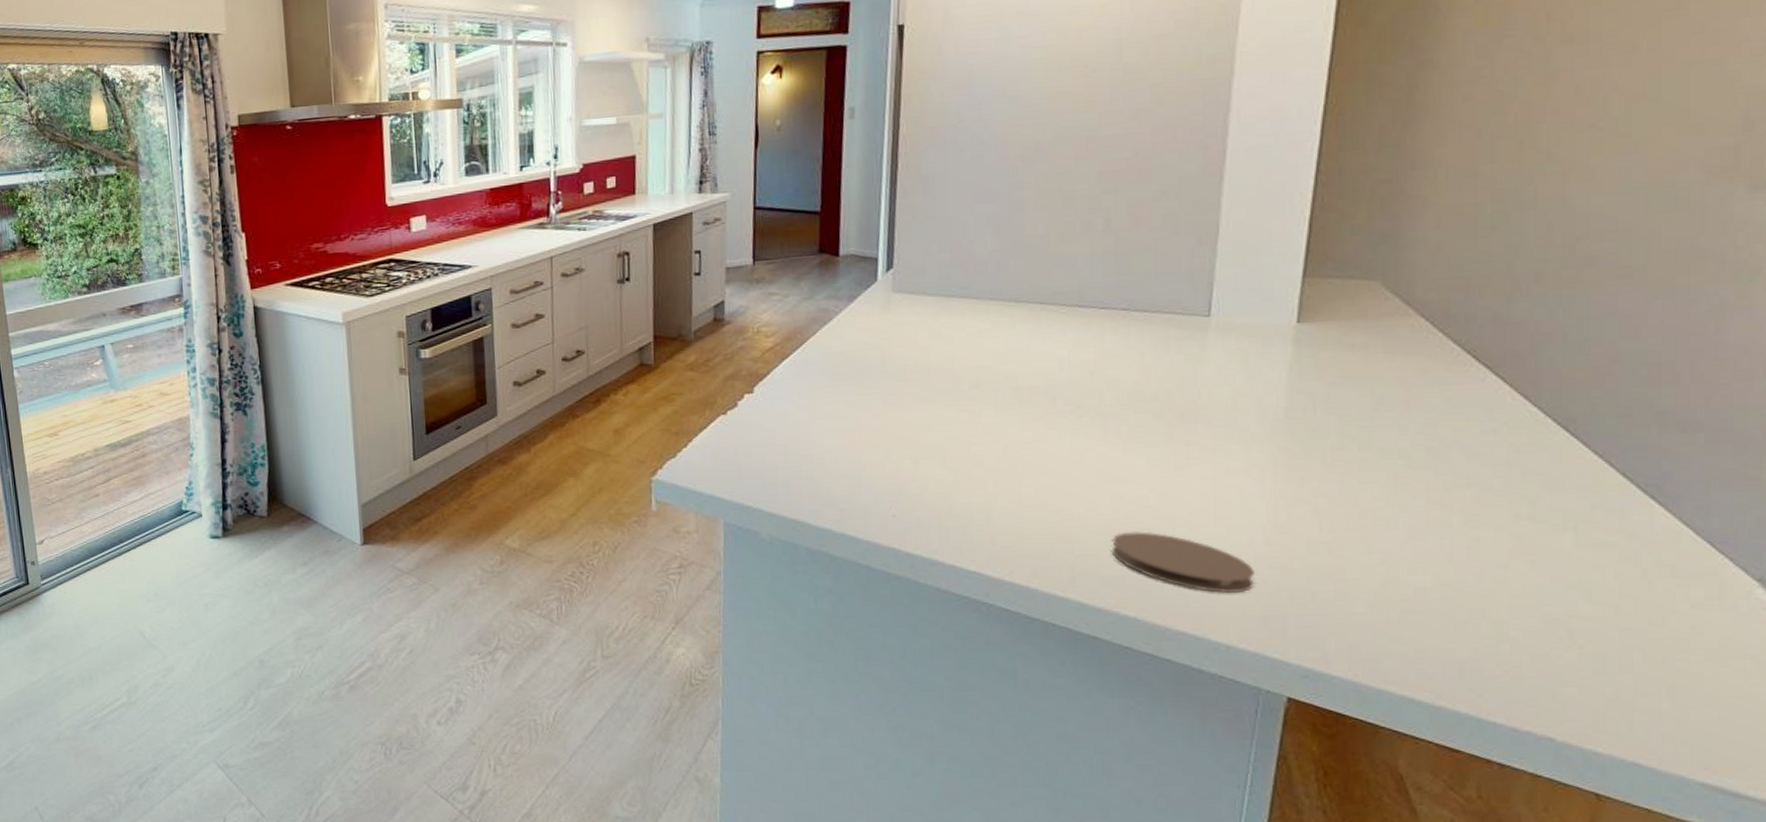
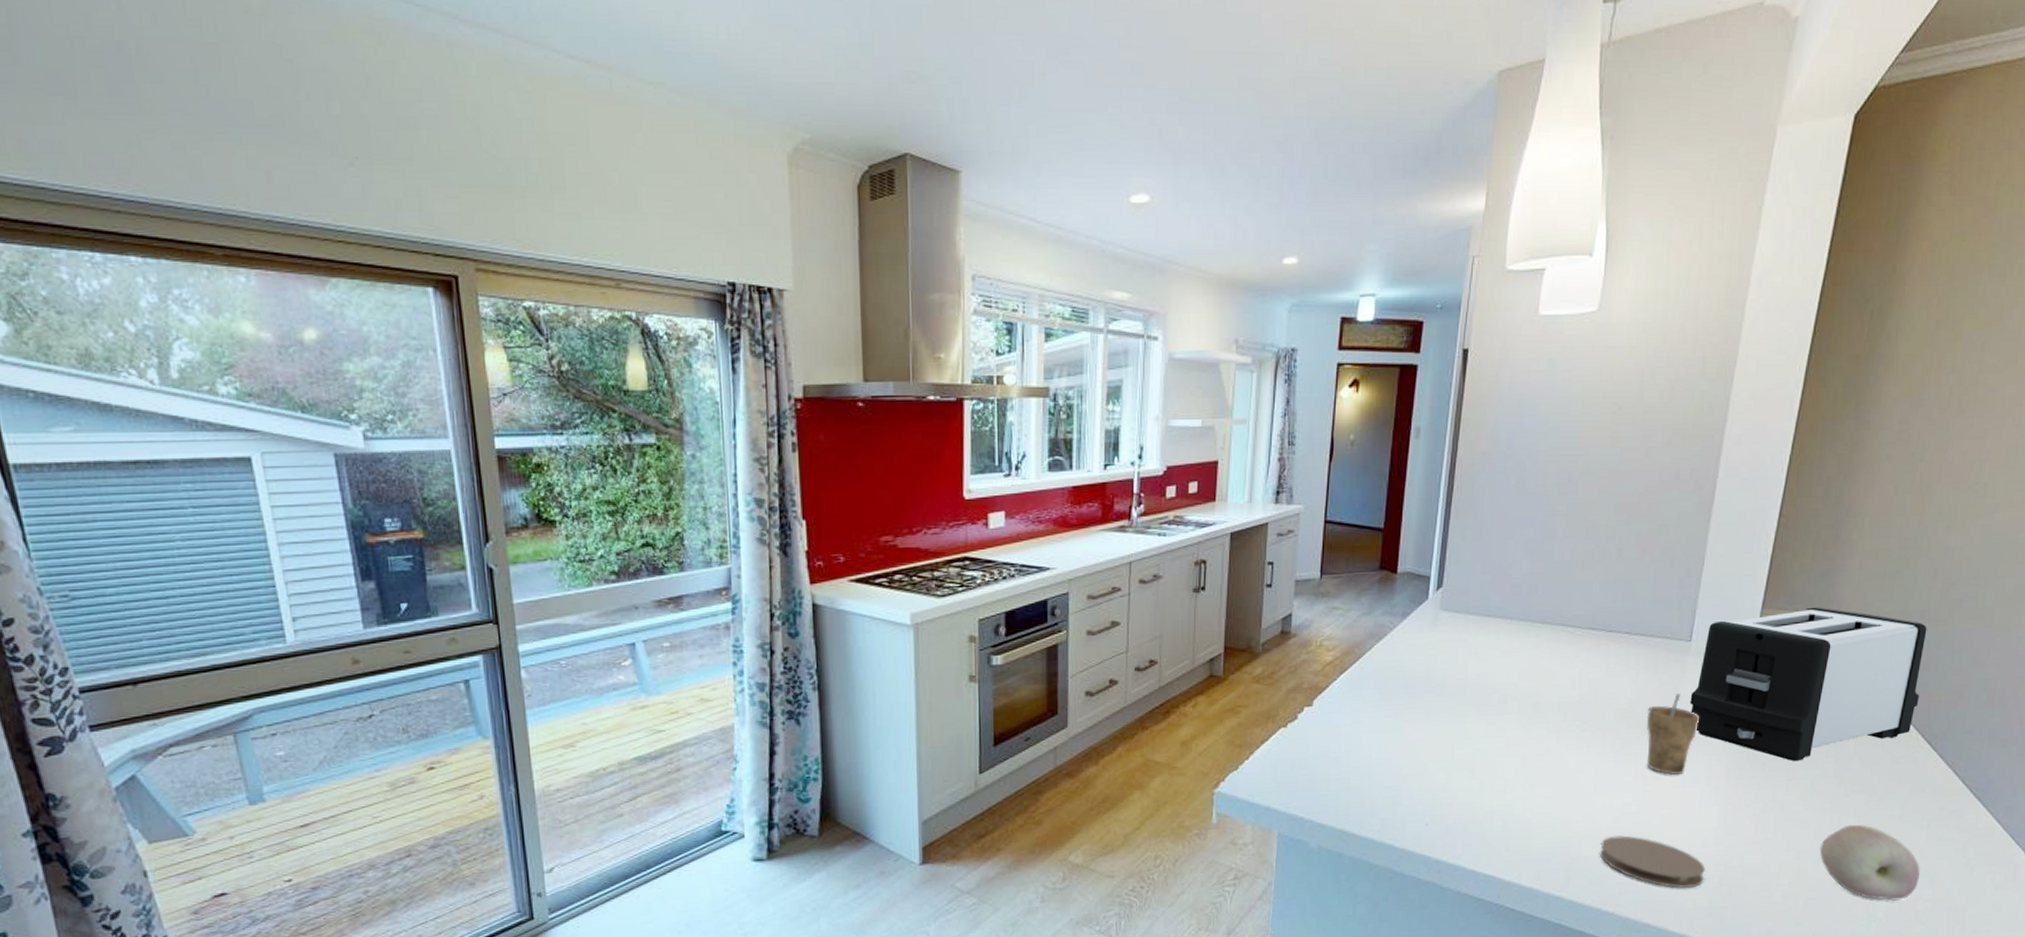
cup: none [1159,373,1230,465] -> present [1646,692,1700,775]
toaster: none [1215,273,1546,451] -> present [1690,607,1927,762]
fruit: none [1415,524,1569,617] -> present [1819,824,1920,901]

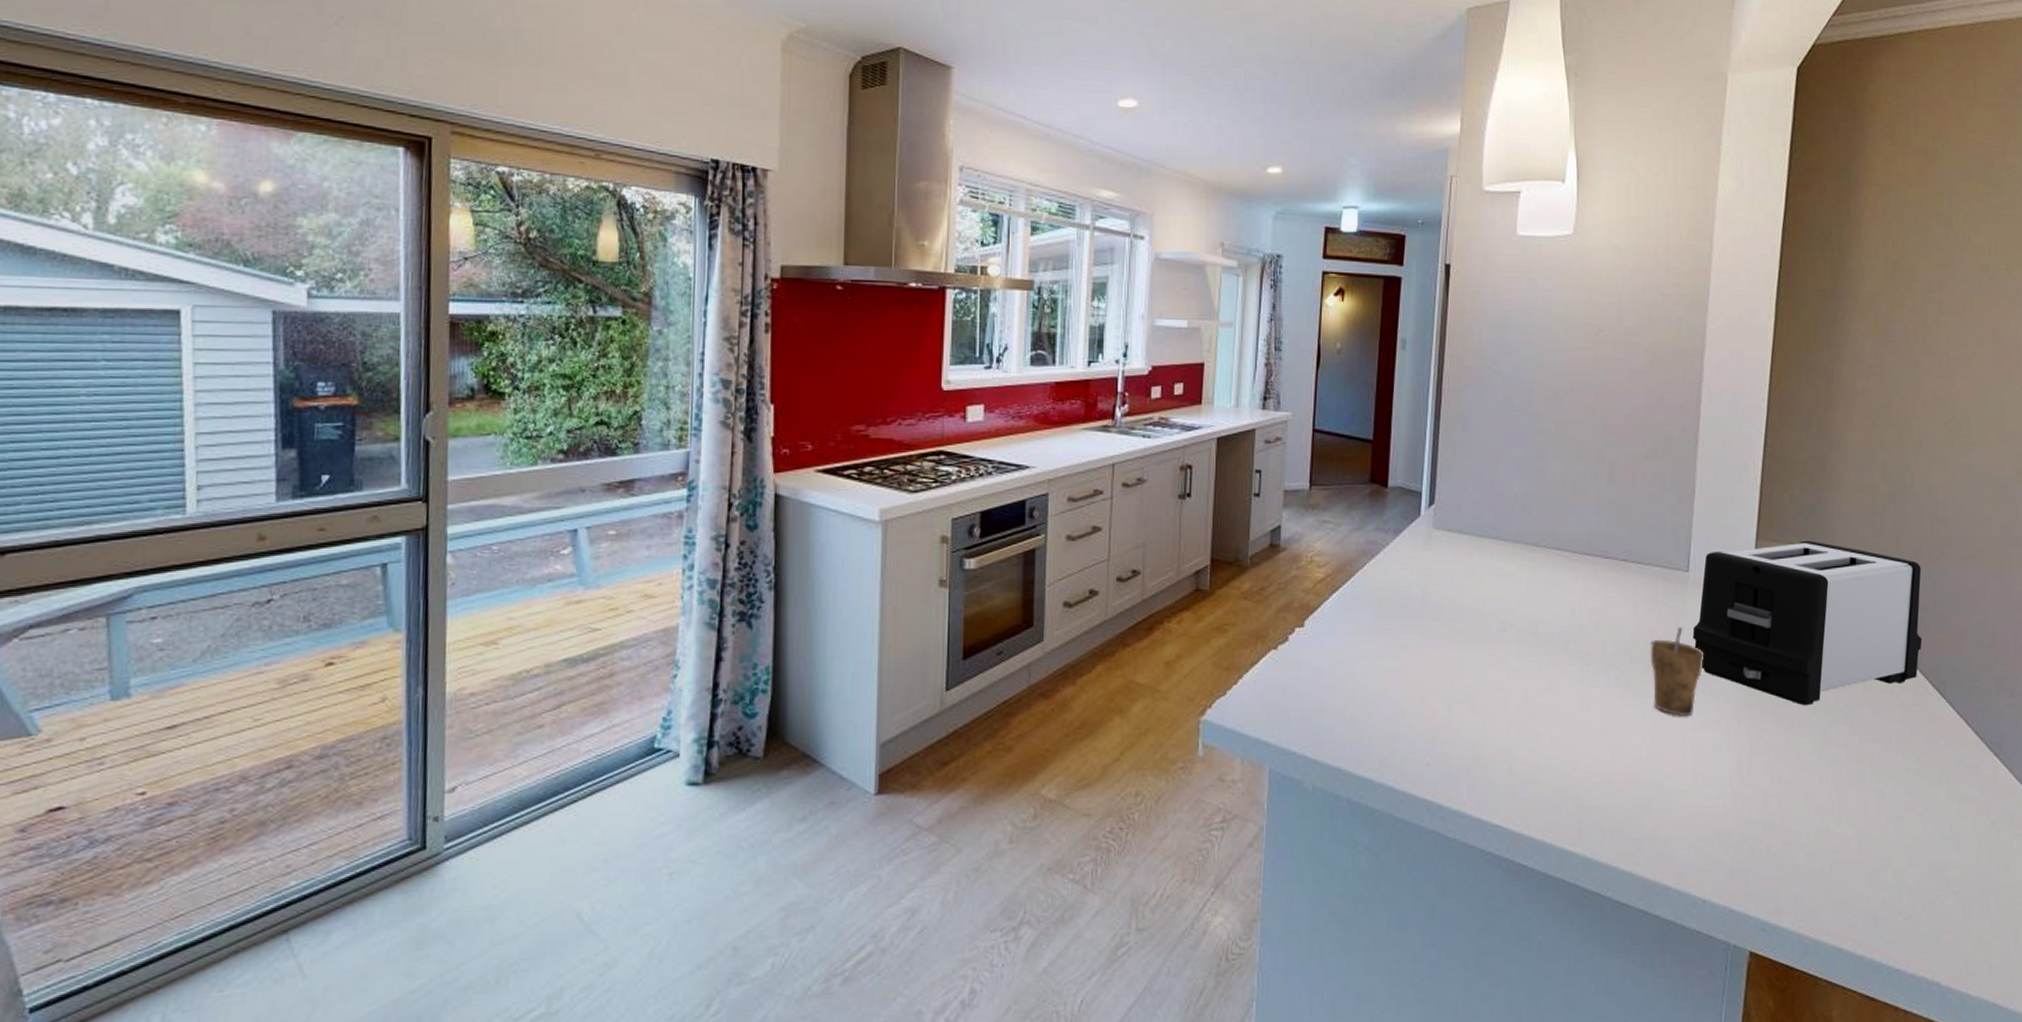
coaster: present [1599,835,1706,889] -> none [1611,783,1725,846]
fruit: present [1819,824,1920,901] -> none [1840,777,1945,866]

